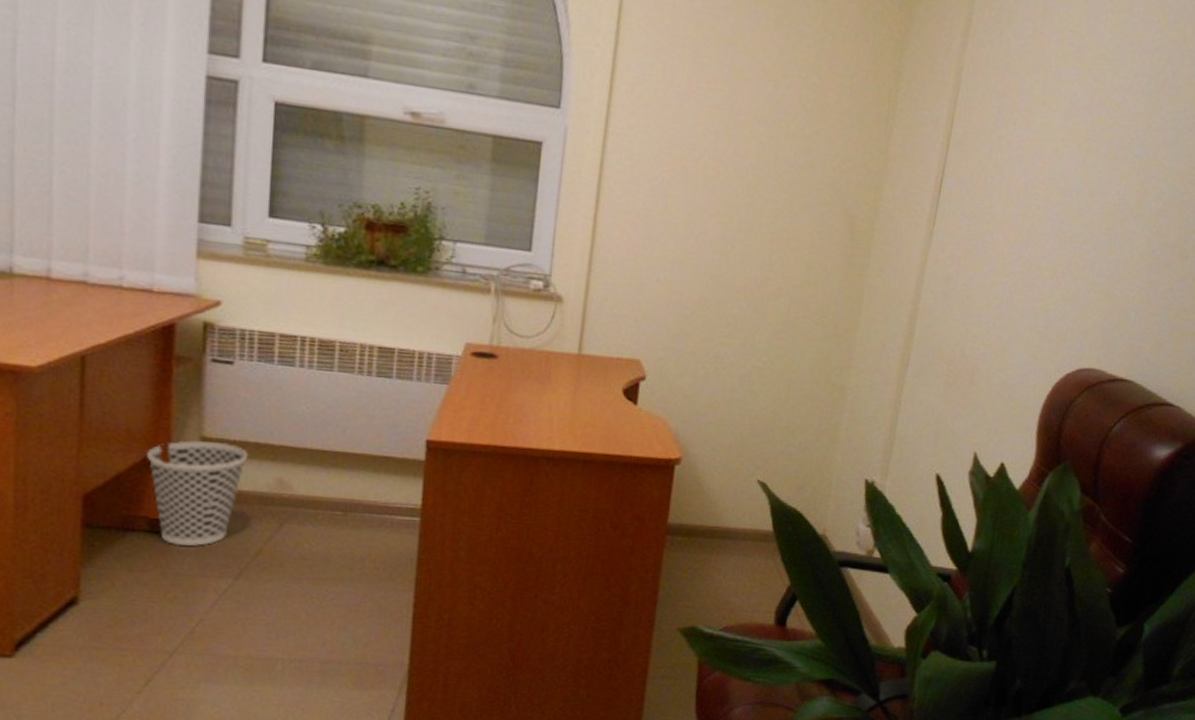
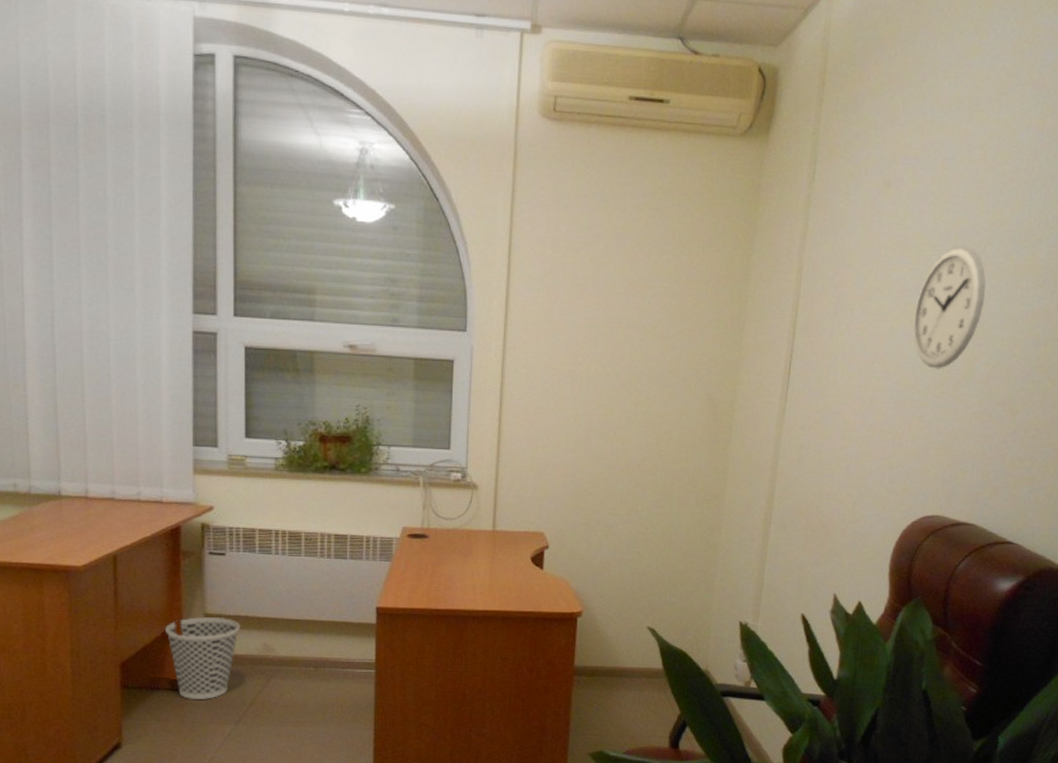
wall clock: none [1079,61,1163,202] -> present [912,245,986,369]

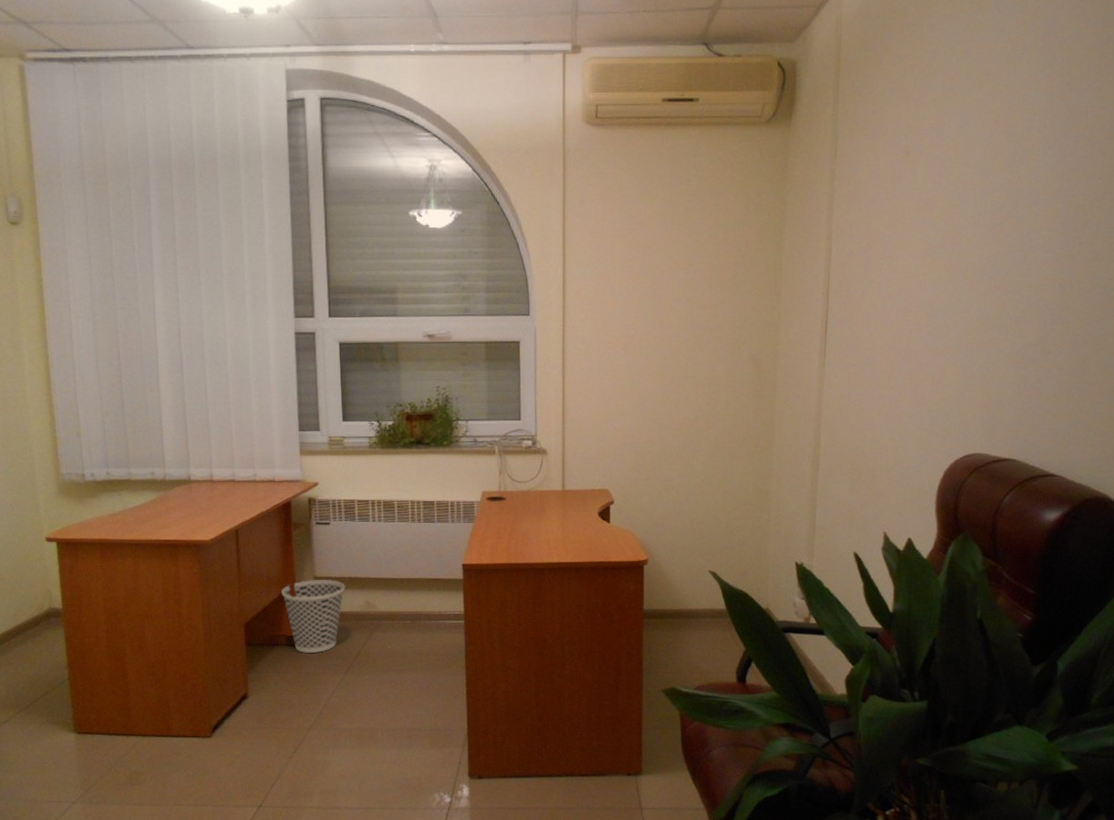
wall clock: present [912,245,986,369] -> none [940,202,1009,318]

